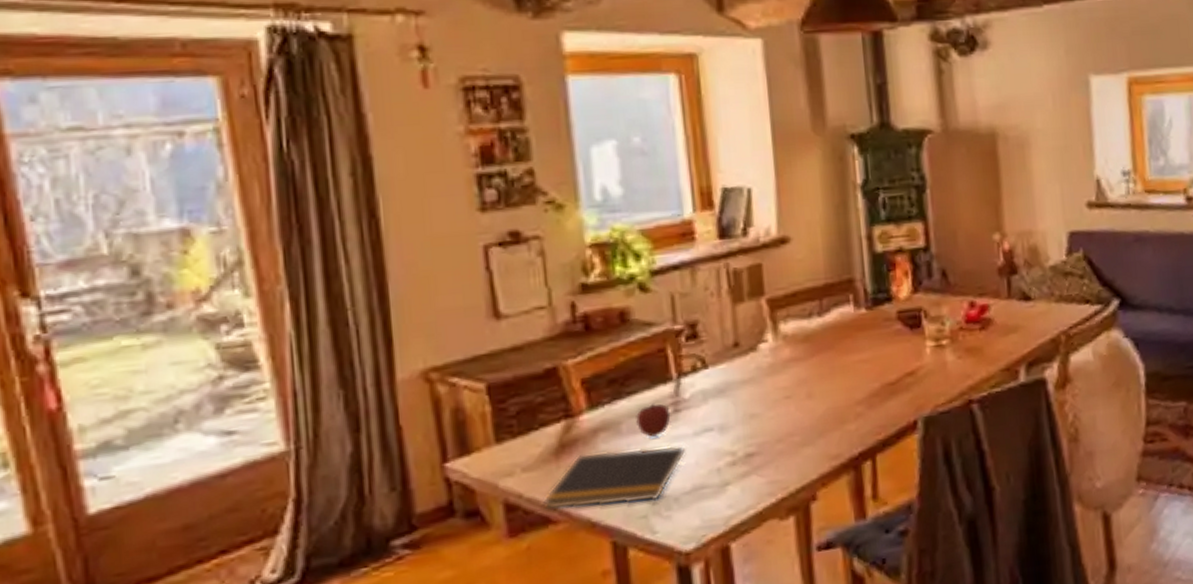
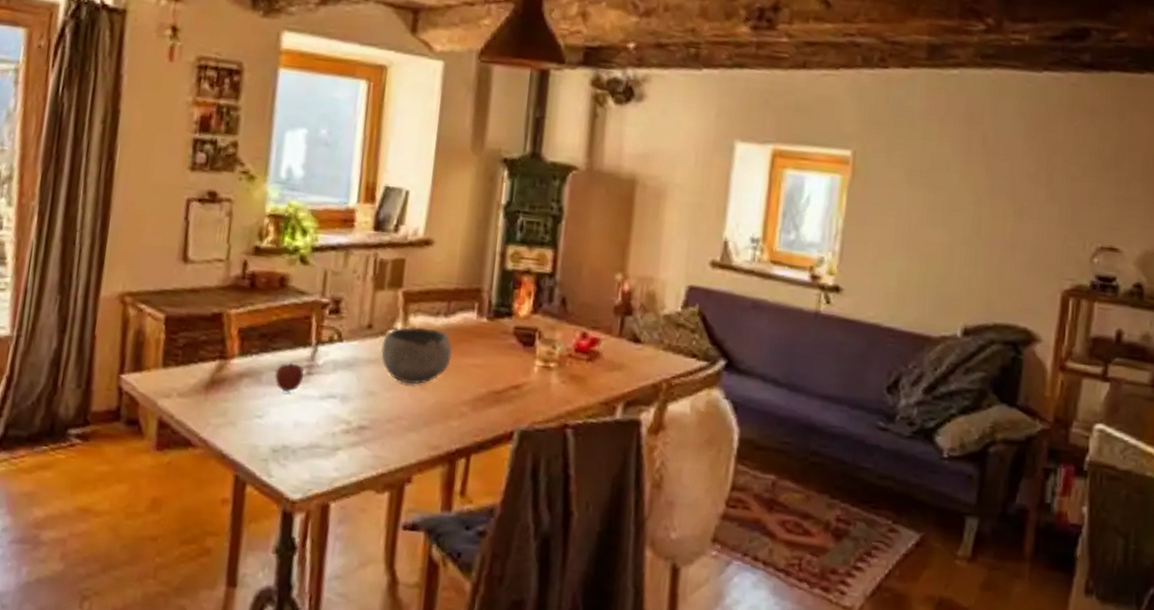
notepad: present [543,445,686,511] -> none [188,392,311,448]
bowl: none [754,332,835,397] -> present [381,327,452,384]

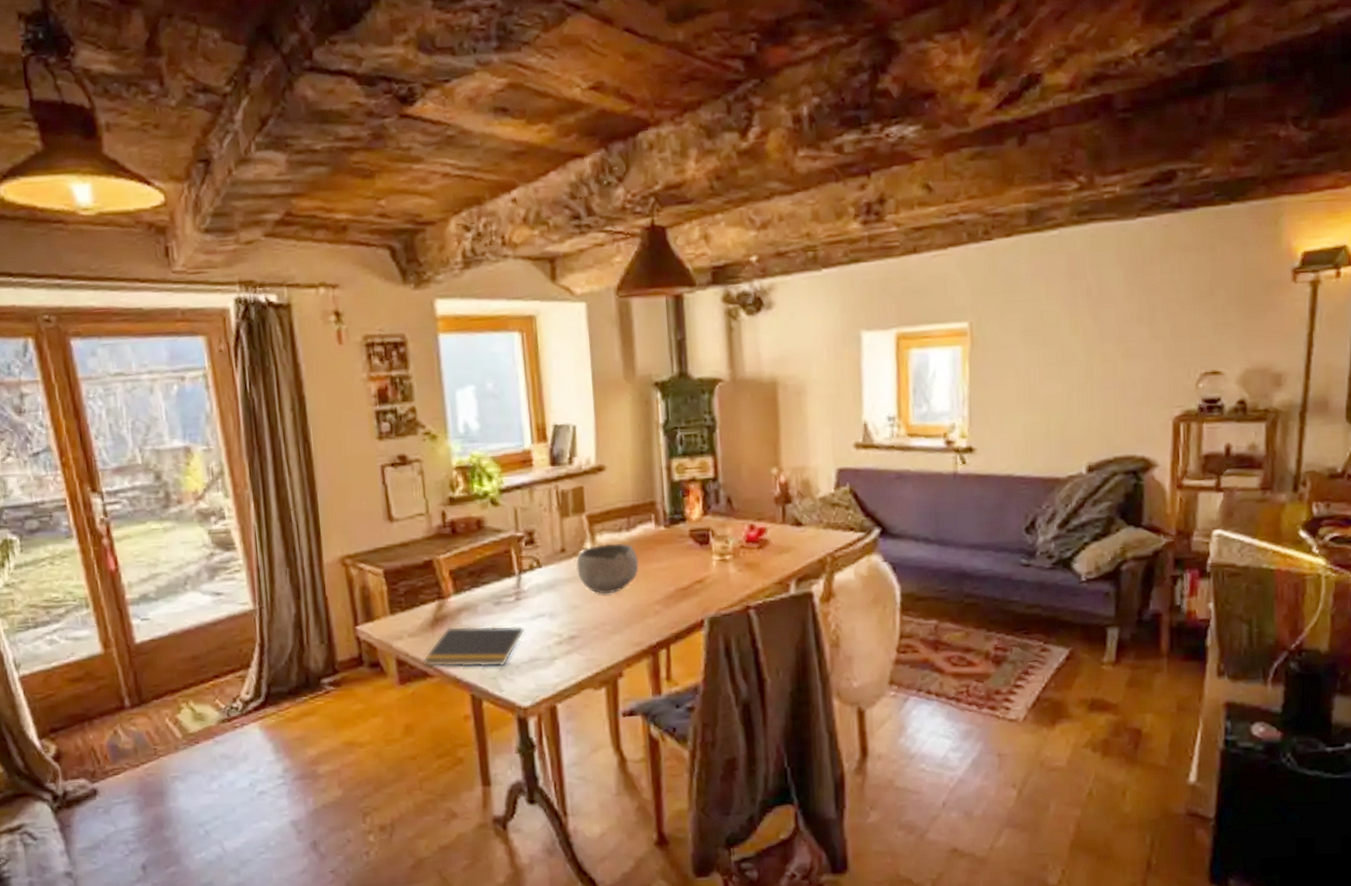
notepad: none [188,392,311,448] -> present [423,625,525,668]
fruit: present [275,363,304,392] -> none [488,593,514,618]

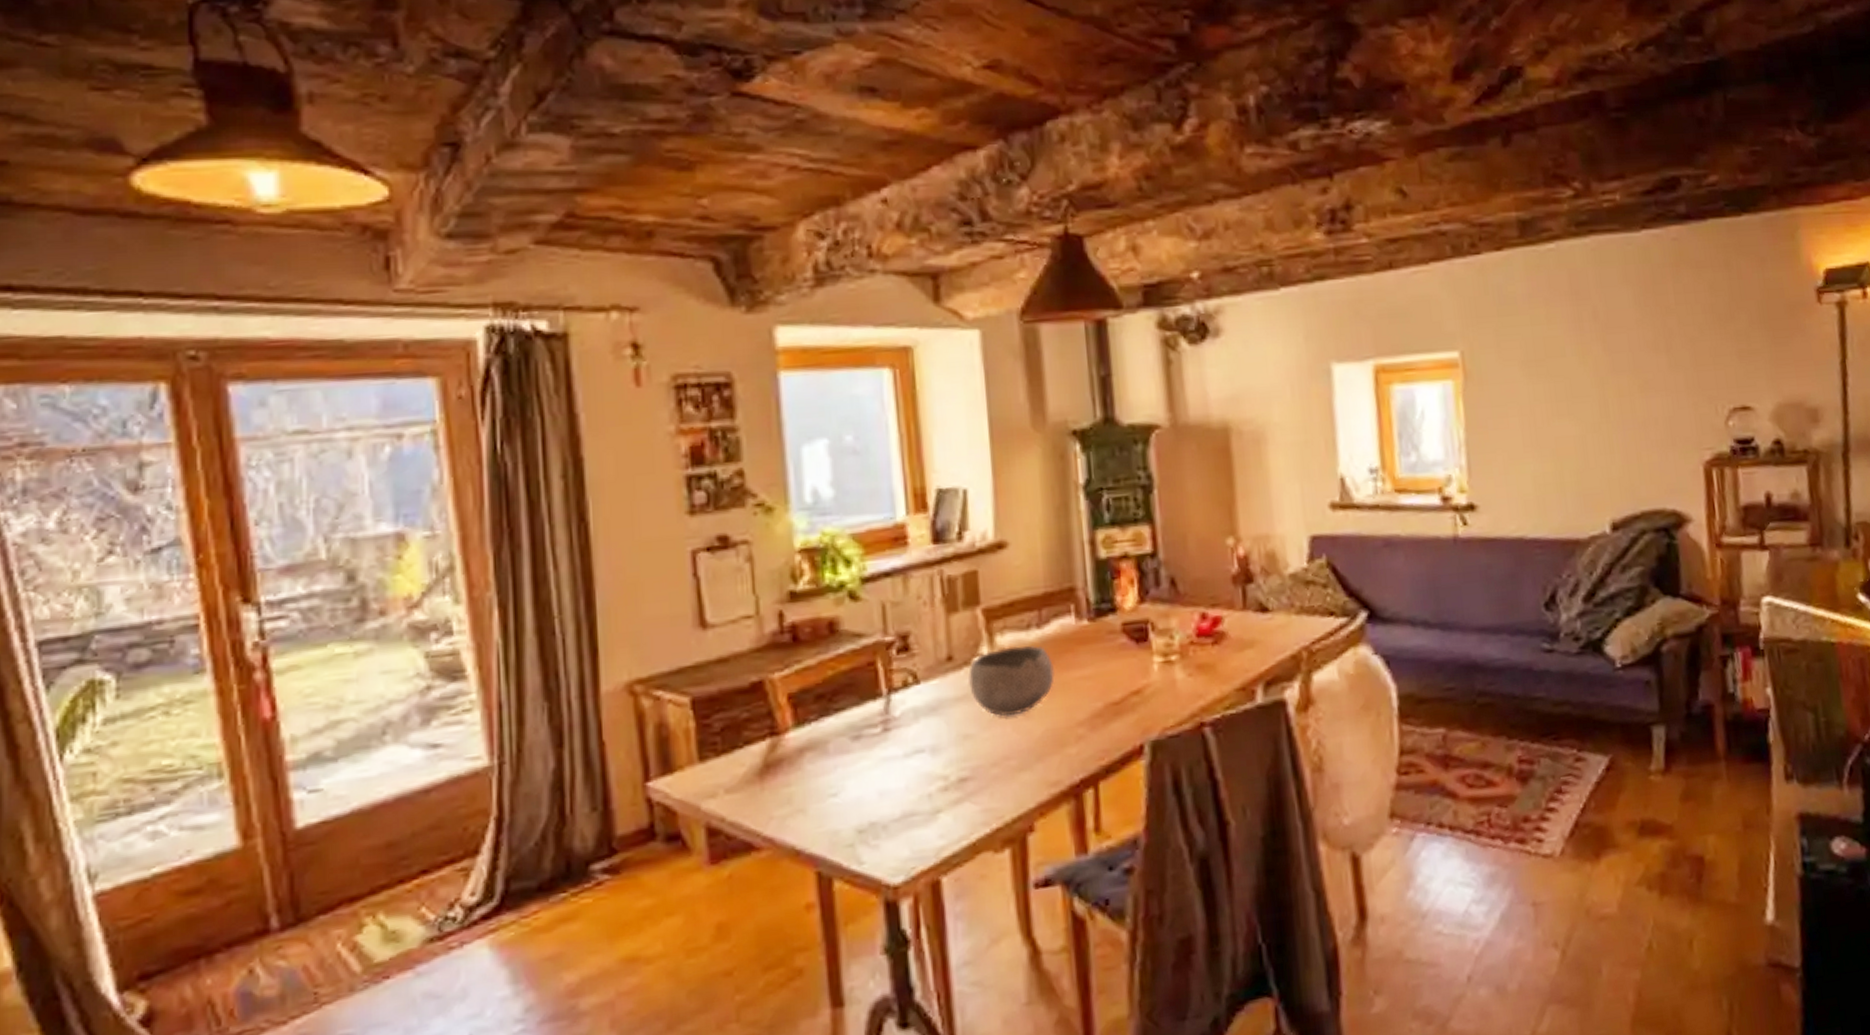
notepad: present [423,625,525,668] -> none [746,767,896,836]

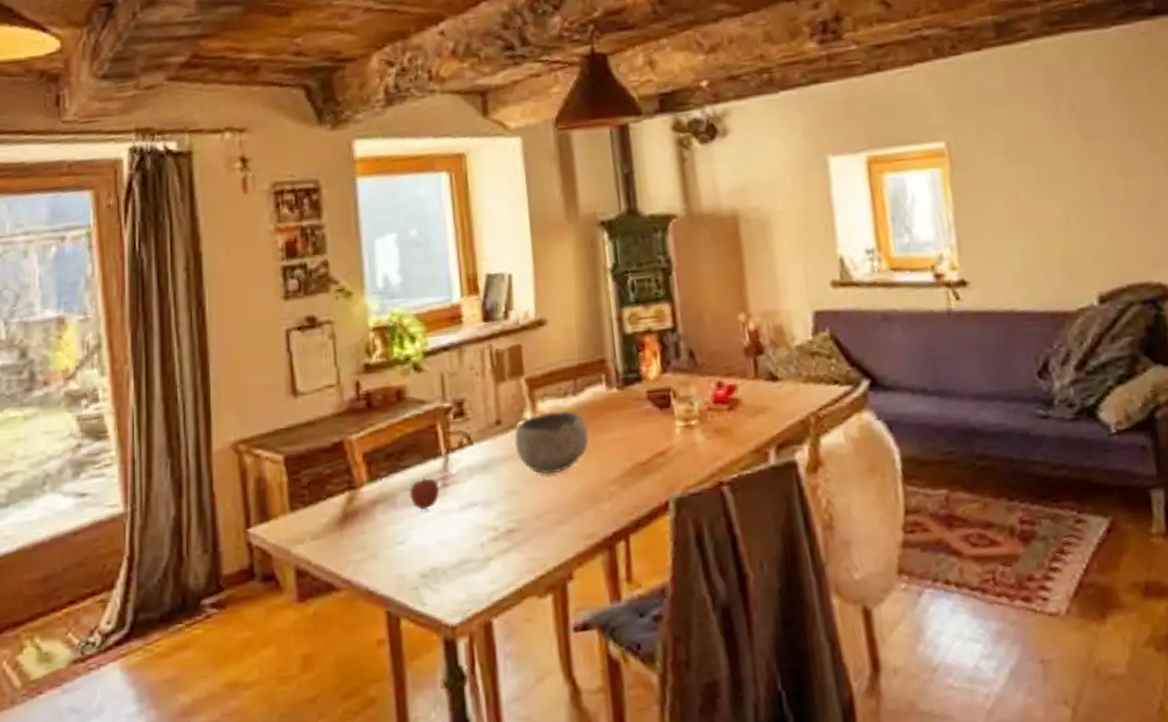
fruit: none [844,722,880,758] -> present [409,478,440,510]

